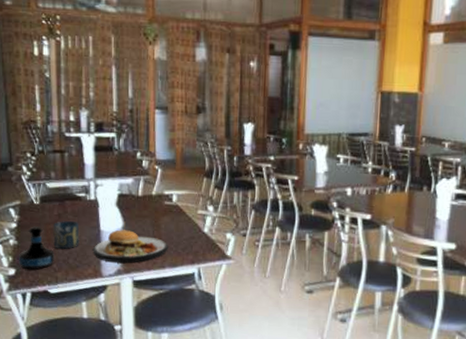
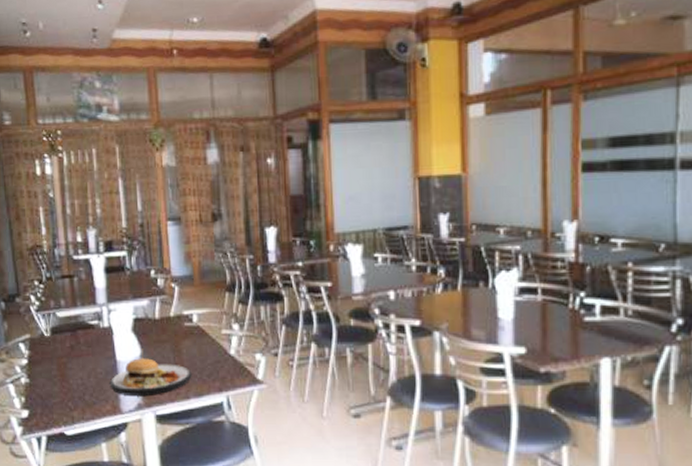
tequila bottle: present [19,226,54,270] -> none [31,361,69,411]
cup: present [52,220,80,249] -> none [65,352,95,384]

